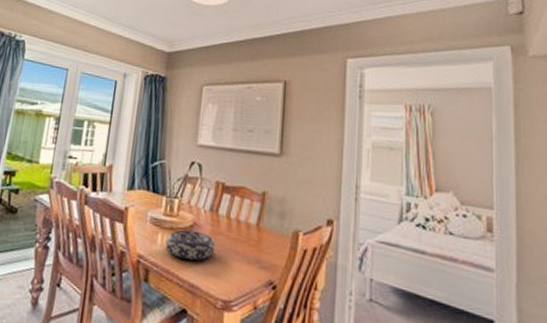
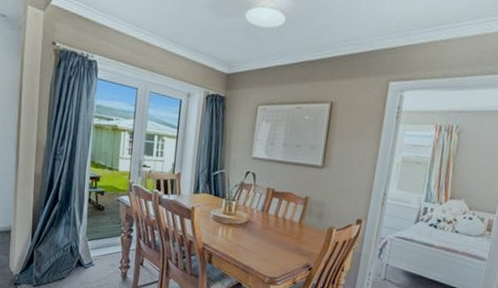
decorative bowl: present [165,229,216,261] -> none [225,225,265,249]

